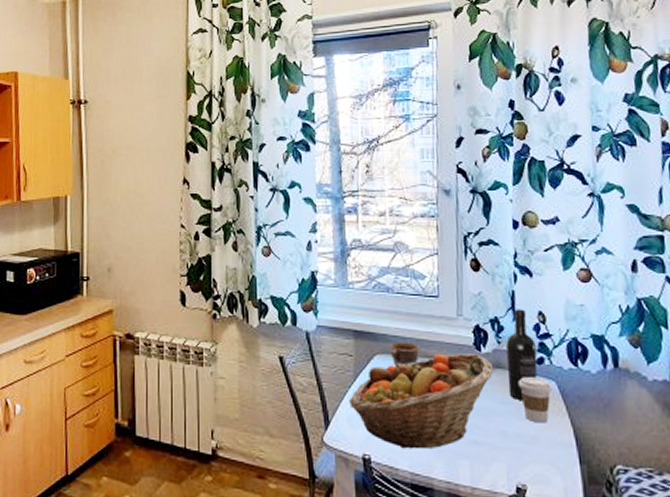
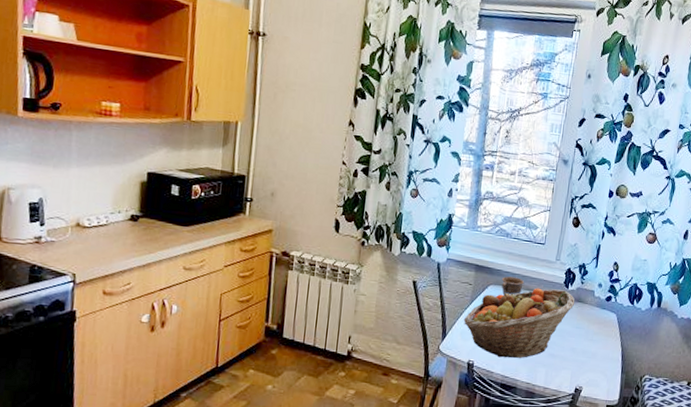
wine bottle: present [506,309,537,401] -> none [582,259,608,327]
coffee cup: present [518,377,553,423] -> none [590,310,614,344]

